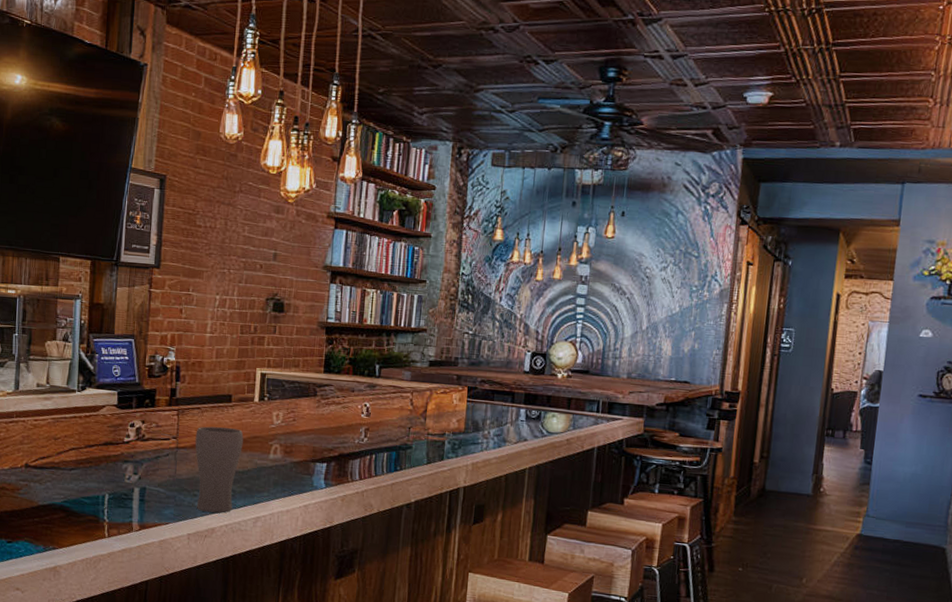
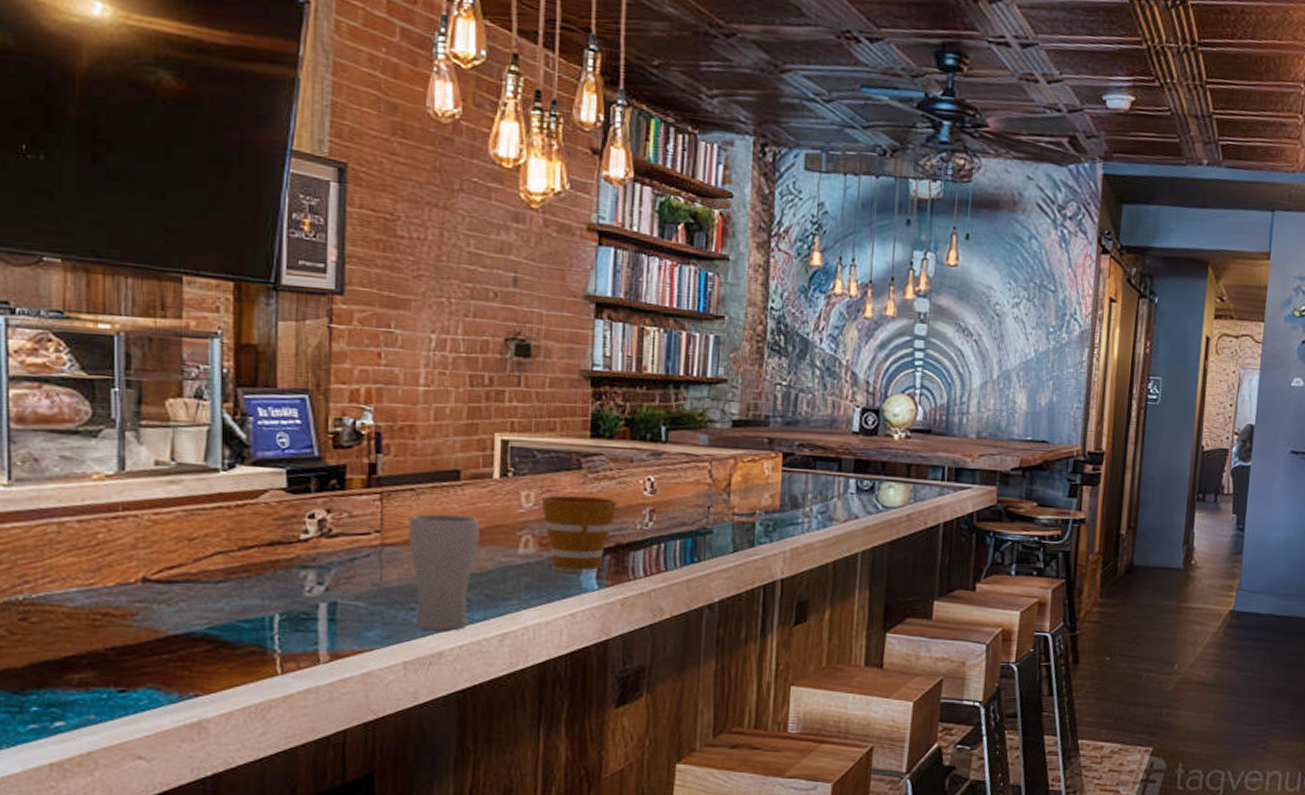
cup: none [287,415,341,472] -> present [542,495,617,569]

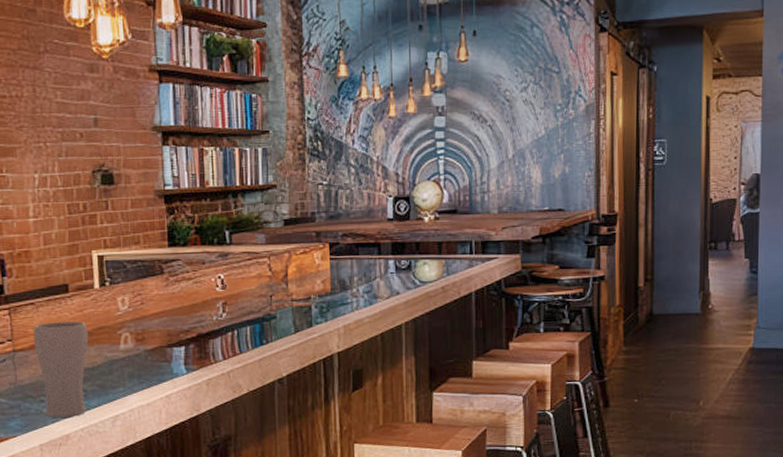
cup: present [542,495,617,569] -> none [135,296,195,358]

